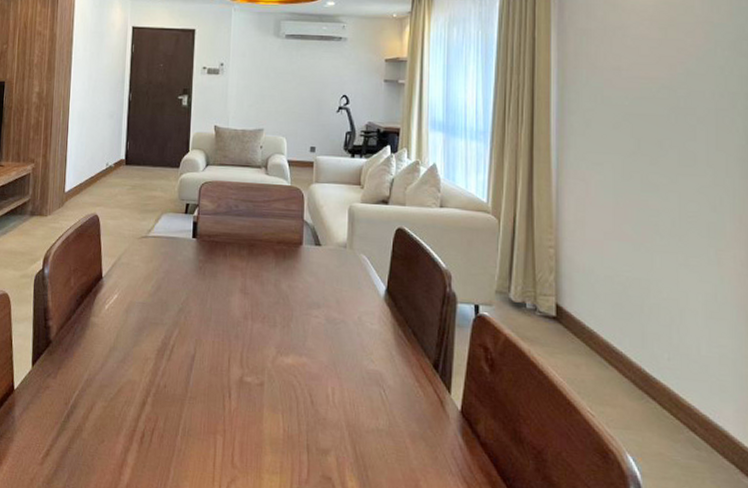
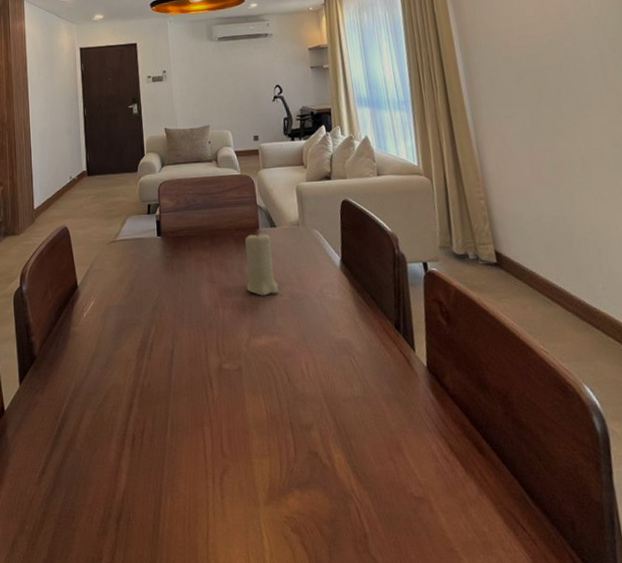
candle: none [281,247,315,315] -> present [245,230,279,296]

